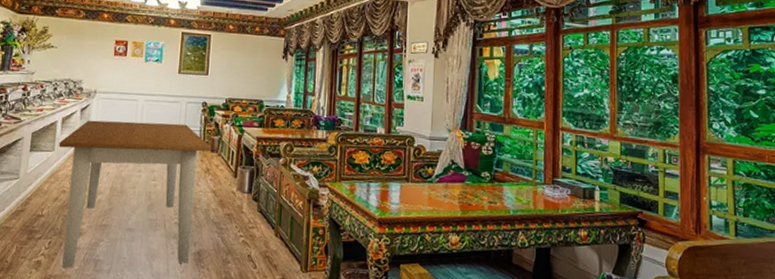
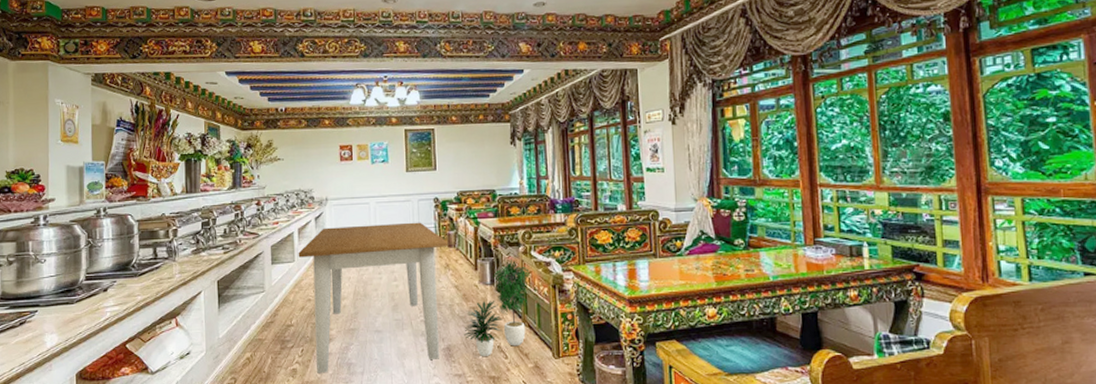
potted plant: none [216,169,288,264] -> present [464,258,531,356]

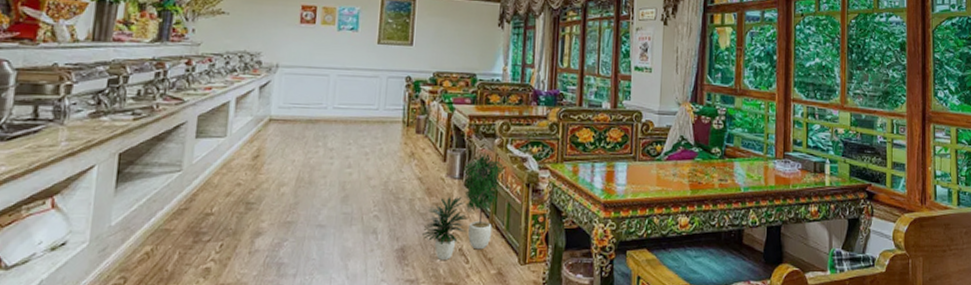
table: present [298,222,448,373] -> none [232,99,416,274]

